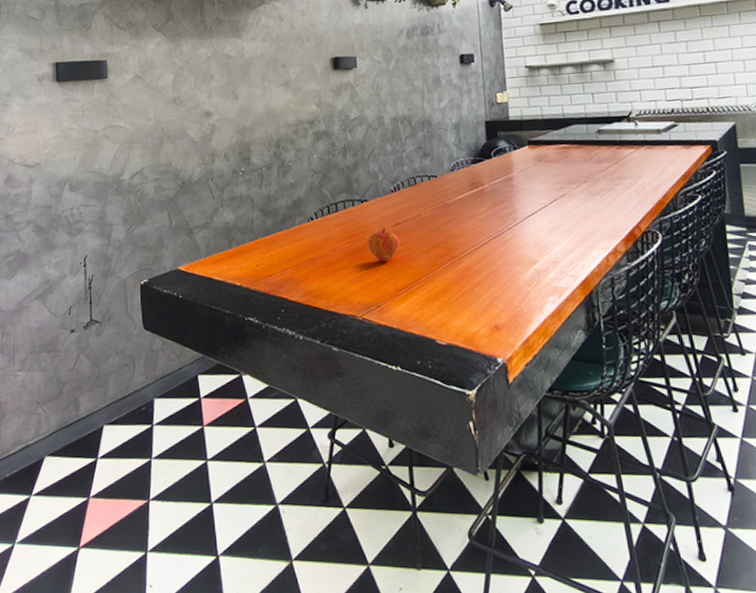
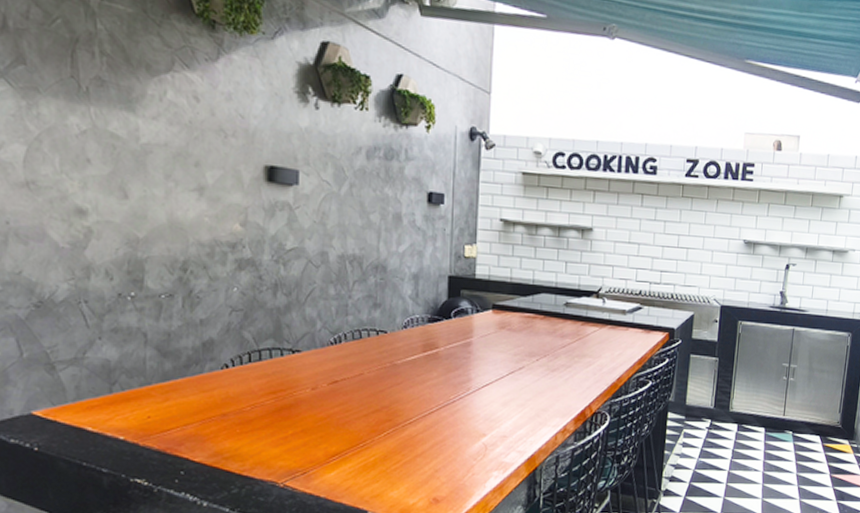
fruit: present [368,227,400,262] -> none [297,384,336,423]

